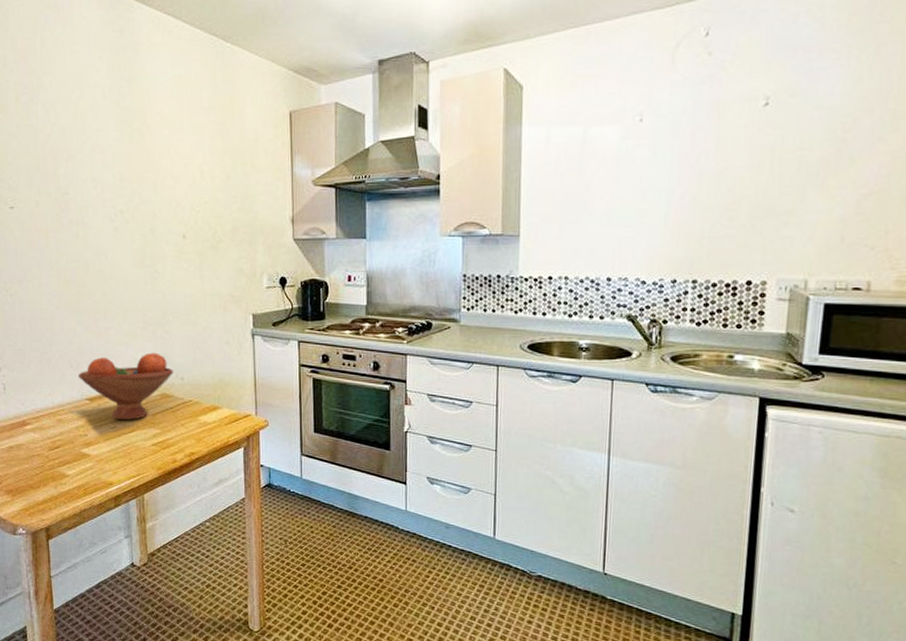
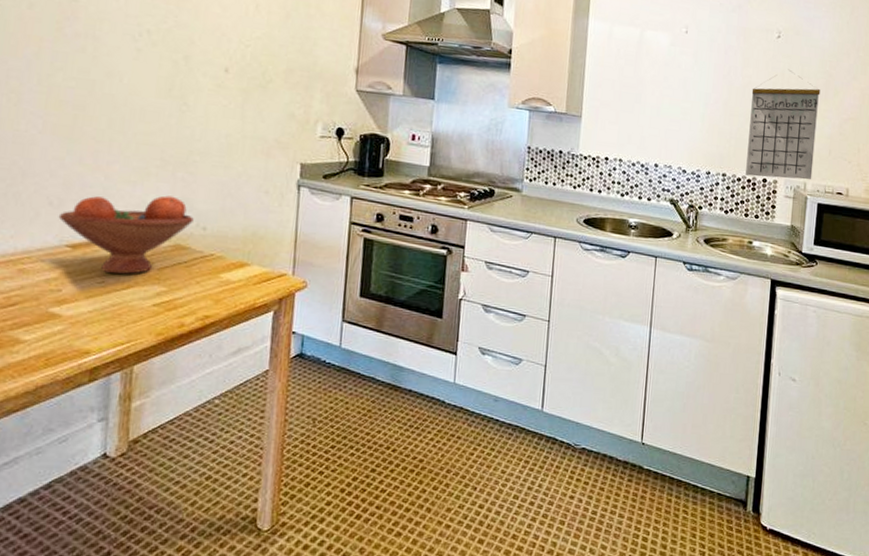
calendar: none [723,142,828,279] -> present [745,69,821,180]

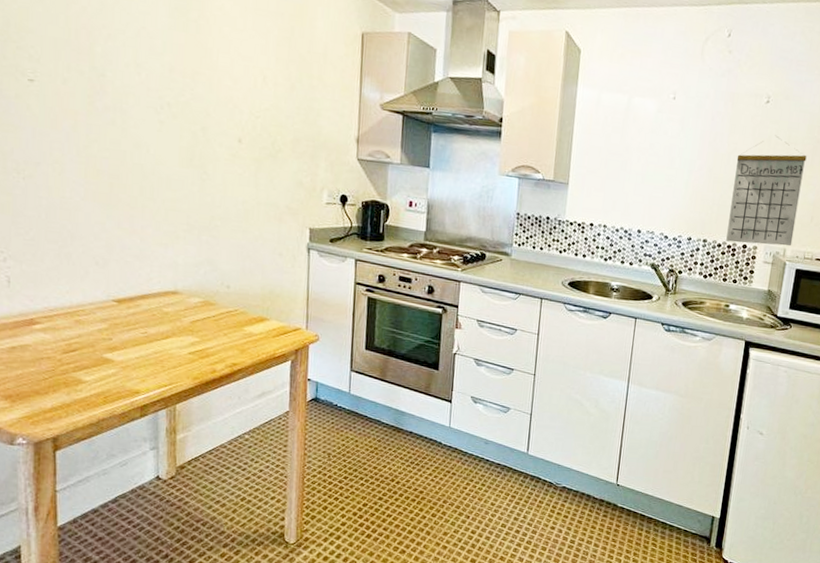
fruit bowl: present [58,195,194,274] -> none [104,257,219,326]

